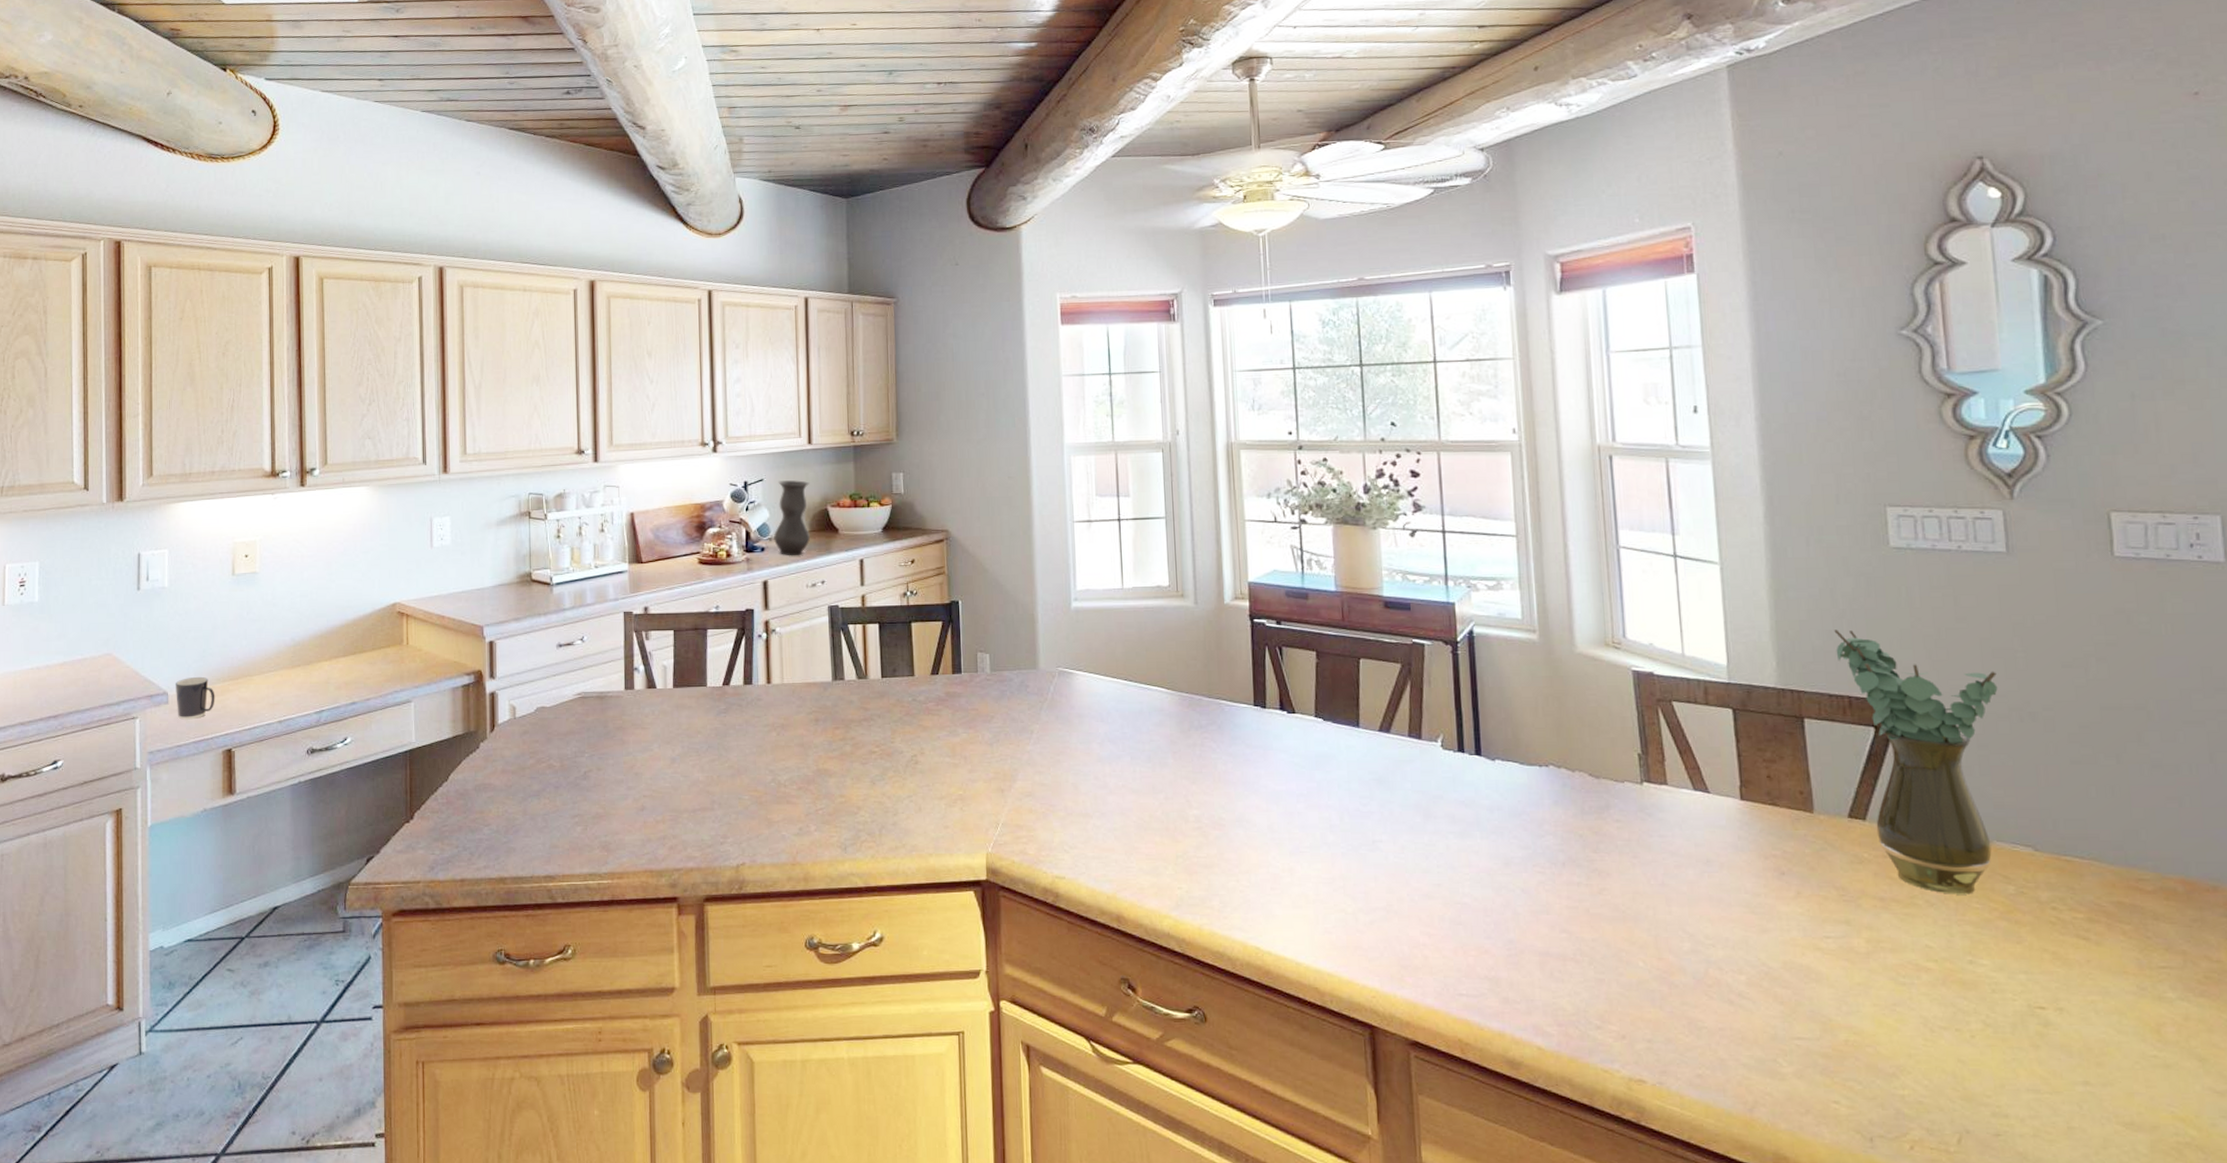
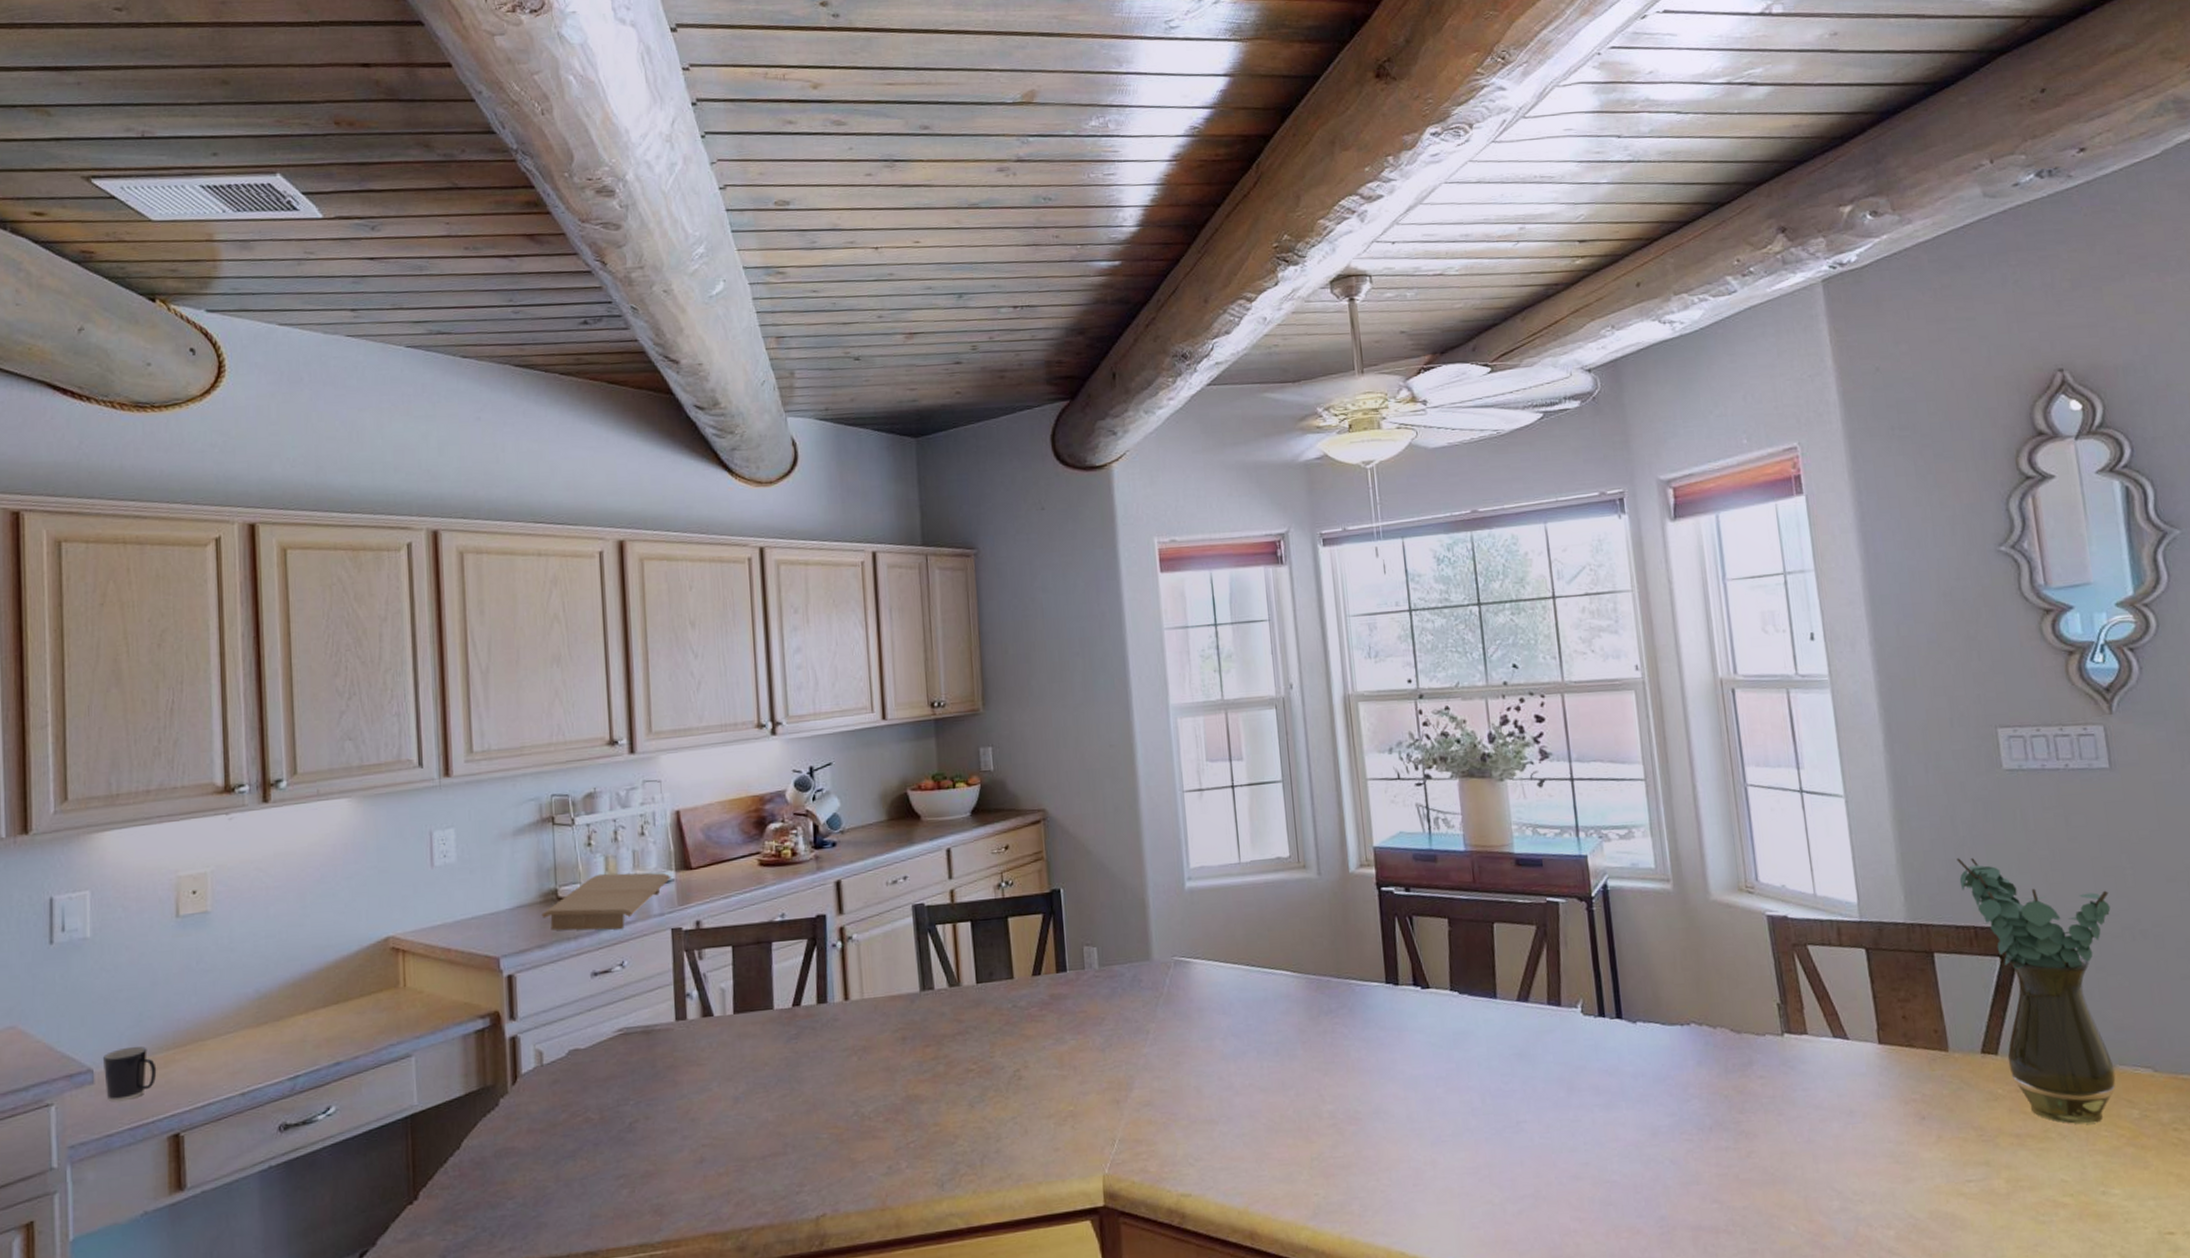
cutting board: none [518,562,625,609] -> present [541,872,671,931]
vase: present [774,480,810,556] -> none [846,762,888,850]

